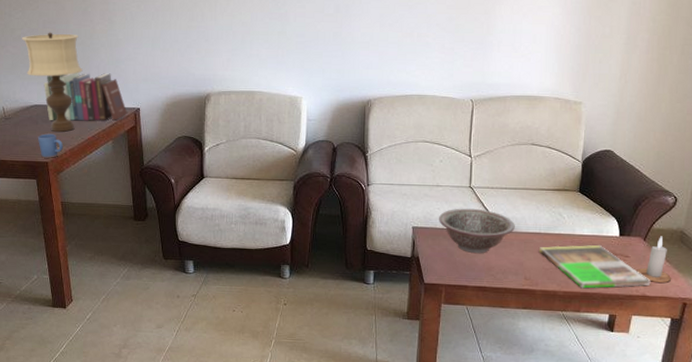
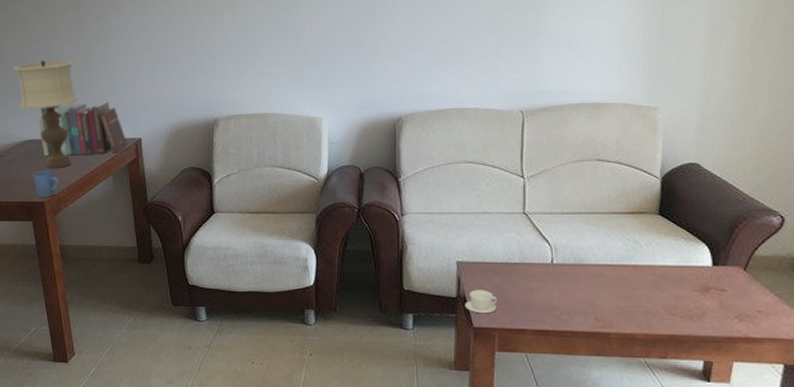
teacup: none [417,251,445,271] -> present [464,289,497,313]
decorative bowl: present [439,208,515,253] -> none [488,238,581,290]
magazine: present [539,245,651,289] -> none [612,278,756,330]
candle: present [636,236,671,284] -> none [736,264,781,322]

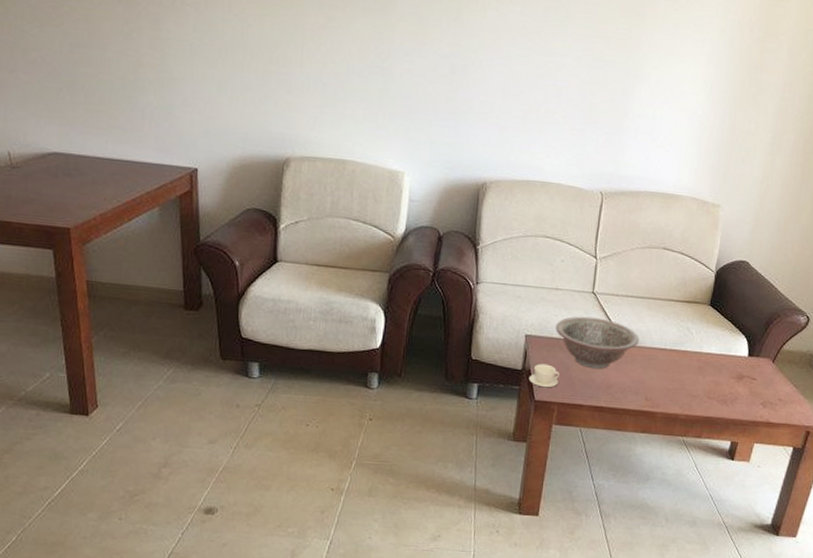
table lamp: present [13,60,79,168] -> none [38,58,123,191]
mug: present [32,170,61,197] -> none [56,191,93,224]
books: present [37,101,128,156] -> none [67,115,181,182]
decorative bowl: none [488,238,581,290] -> present [555,316,639,369]

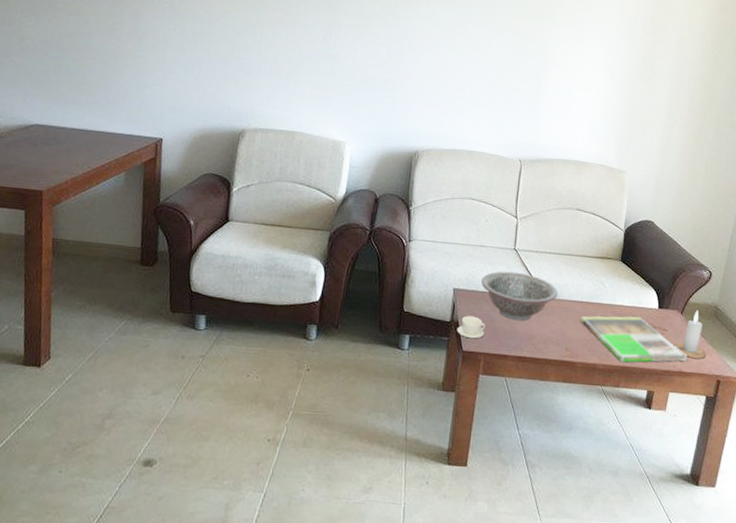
magazine: none [663,363,776,413] -> present [581,315,687,363]
candle: none [762,358,797,410] -> present [674,310,706,359]

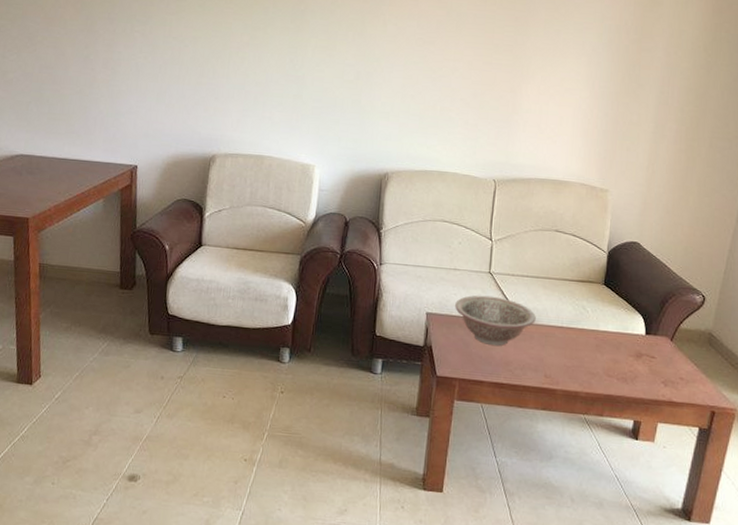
teacup: present [456,315,485,338] -> none [430,340,460,363]
magazine: present [581,315,687,363] -> none [561,341,678,392]
candle: present [674,310,706,359] -> none [663,337,699,389]

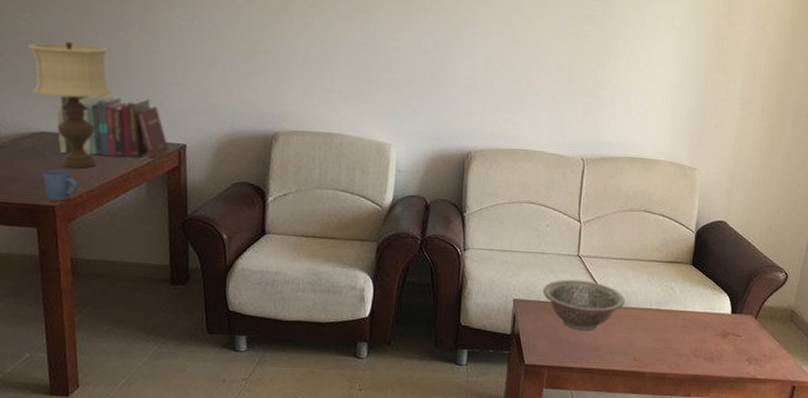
table lamp: none [14,77,78,186] -> present [28,41,112,169]
mug: none [19,186,49,214] -> present [42,169,79,201]
books: none [32,122,124,177] -> present [55,95,170,158]

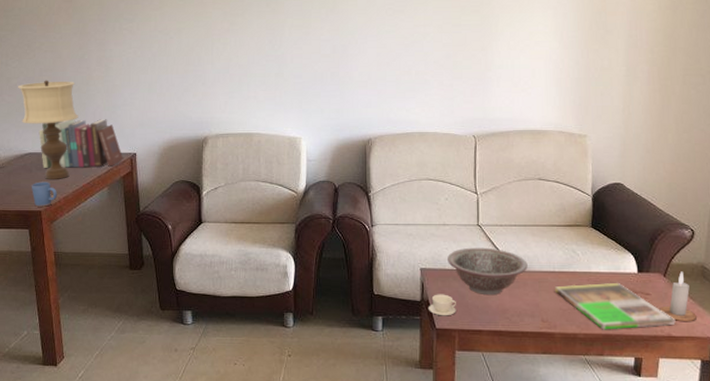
teacup: none [517,327,548,351] -> present [428,294,456,315]
magazine: none [650,323,761,371] -> present [555,283,676,330]
candle: none [747,314,781,365] -> present [659,271,697,322]

